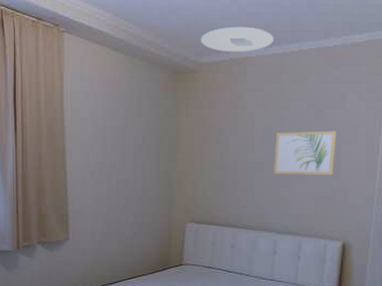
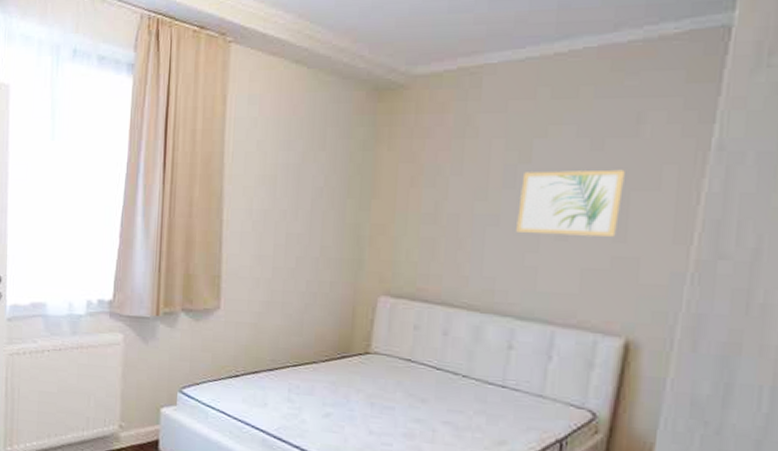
ceiling light: present [201,26,274,52] -> none [416,20,529,58]

